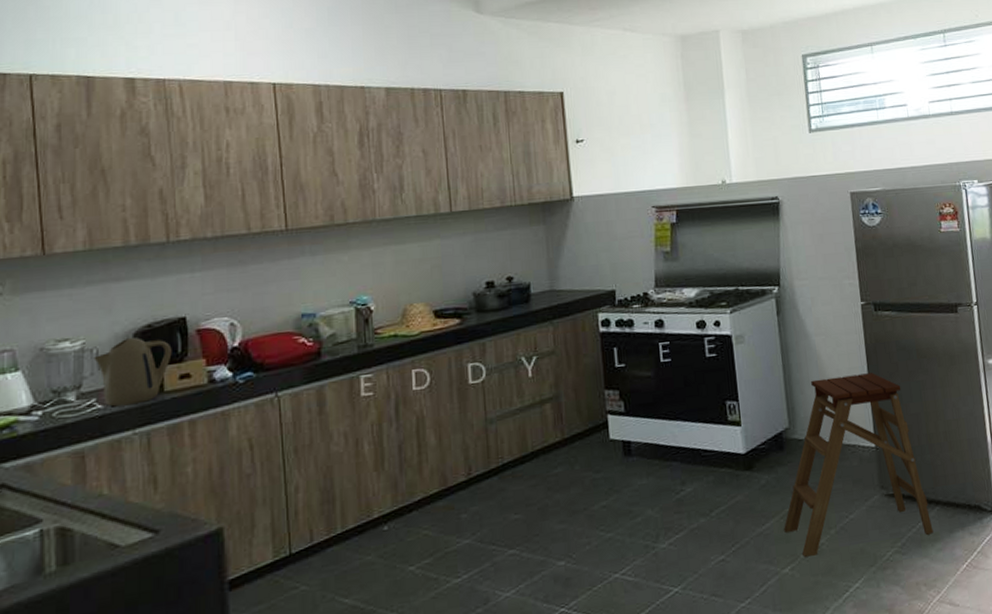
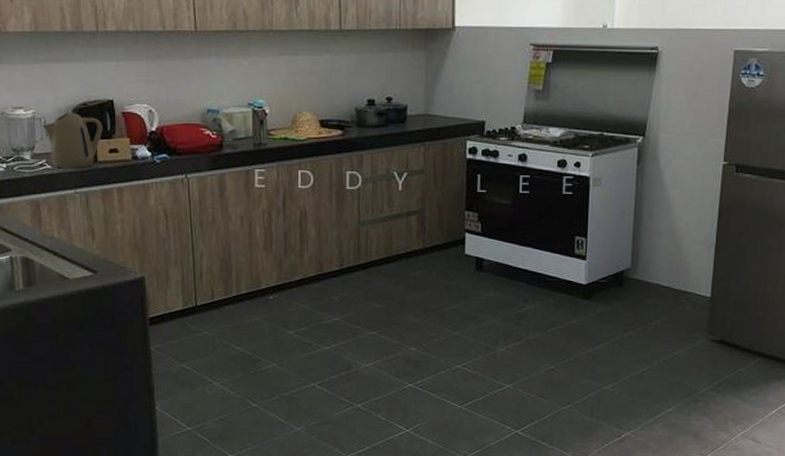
step ladder: present [784,373,933,557] -> none [611,229,752,380]

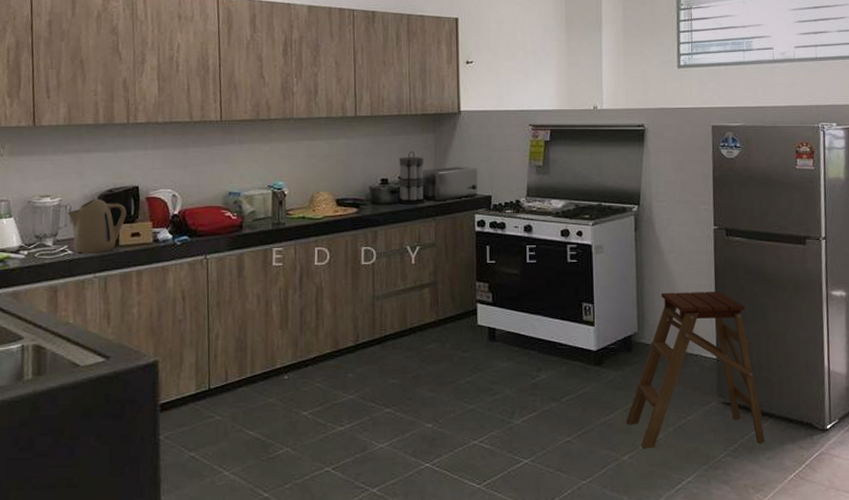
spice rack: none [385,70,414,128] -> present [397,151,425,204]
toaster: none [409,88,472,127] -> present [420,166,478,203]
step ladder: none [611,229,752,380] -> present [626,291,765,448]

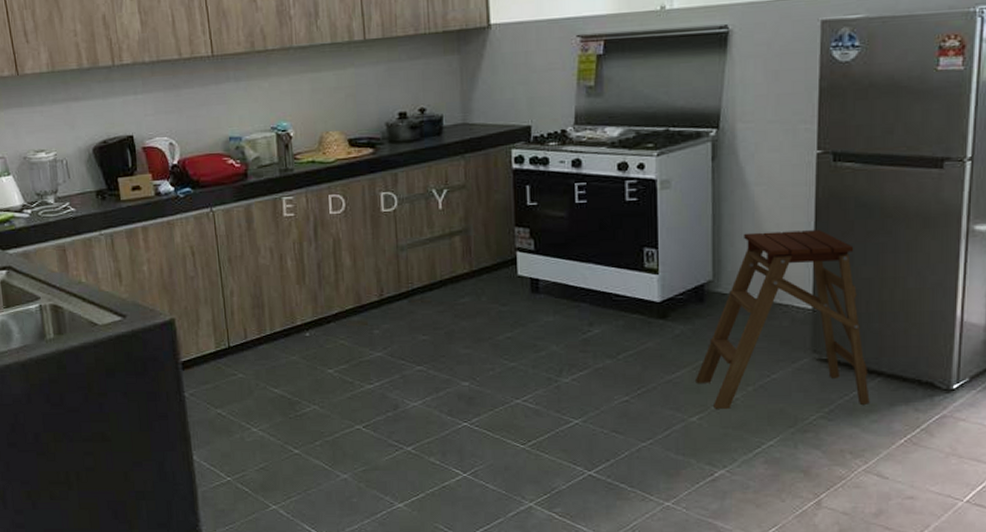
kettle: present [67,198,127,254] -> none [64,151,125,211]
spice rack: present [397,151,425,204] -> none [418,77,451,142]
toaster: present [420,166,478,203] -> none [444,92,515,138]

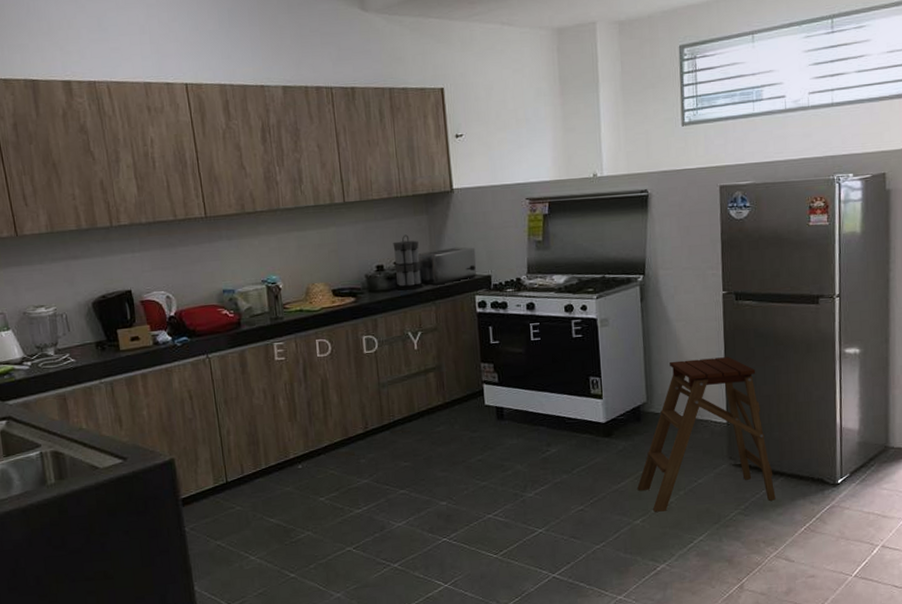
spice rack: none [418,77,451,142] -> present [393,234,423,291]
toaster: none [444,92,515,138] -> present [416,246,477,286]

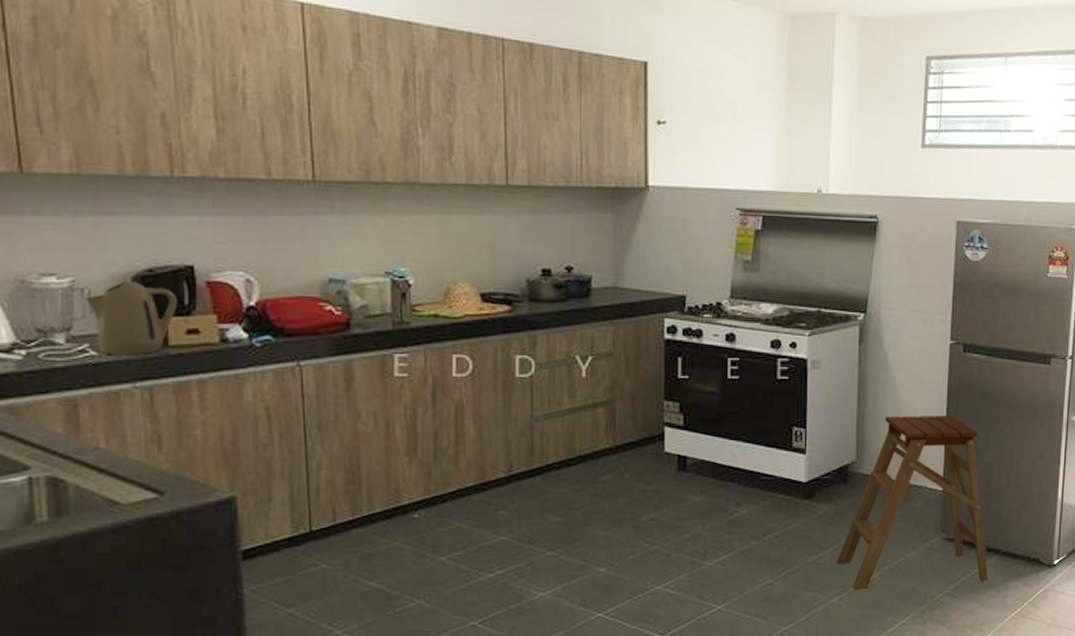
kettle: none [64,305,123,361] -> present [85,280,178,356]
spice rack: present [393,234,423,291] -> none [564,234,600,303]
toaster: present [416,246,477,286] -> none [594,256,670,302]

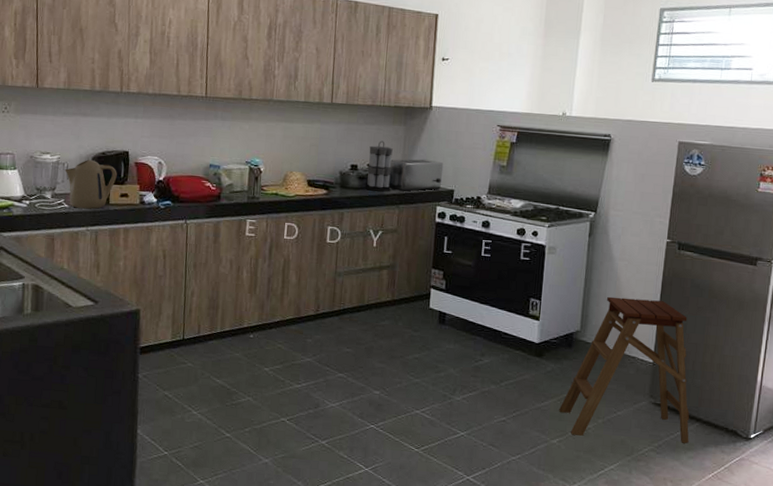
spice rack: none [564,234,600,303] -> present [365,140,393,192]
toaster: none [594,256,670,302] -> present [387,158,444,192]

